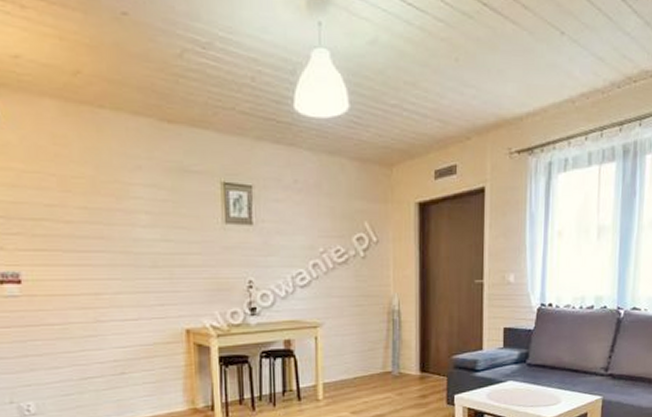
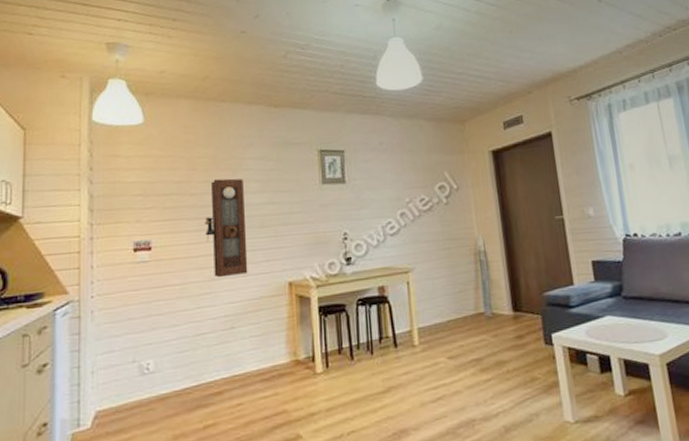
pendulum clock: none [84,206,140,320] -> present [204,178,248,278]

